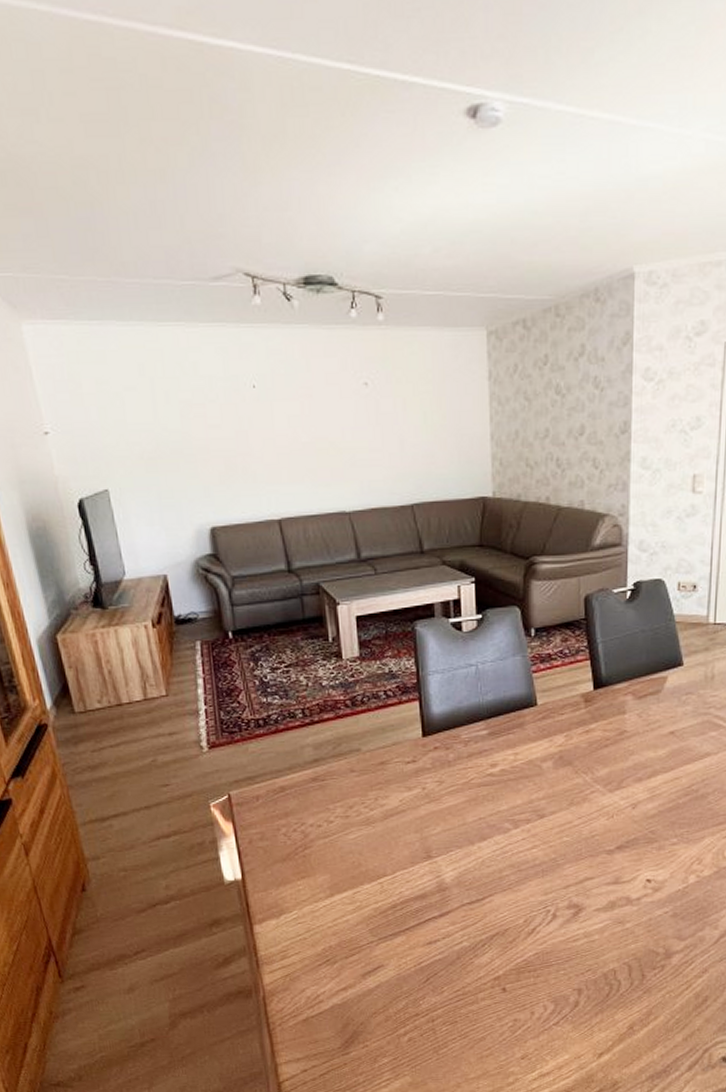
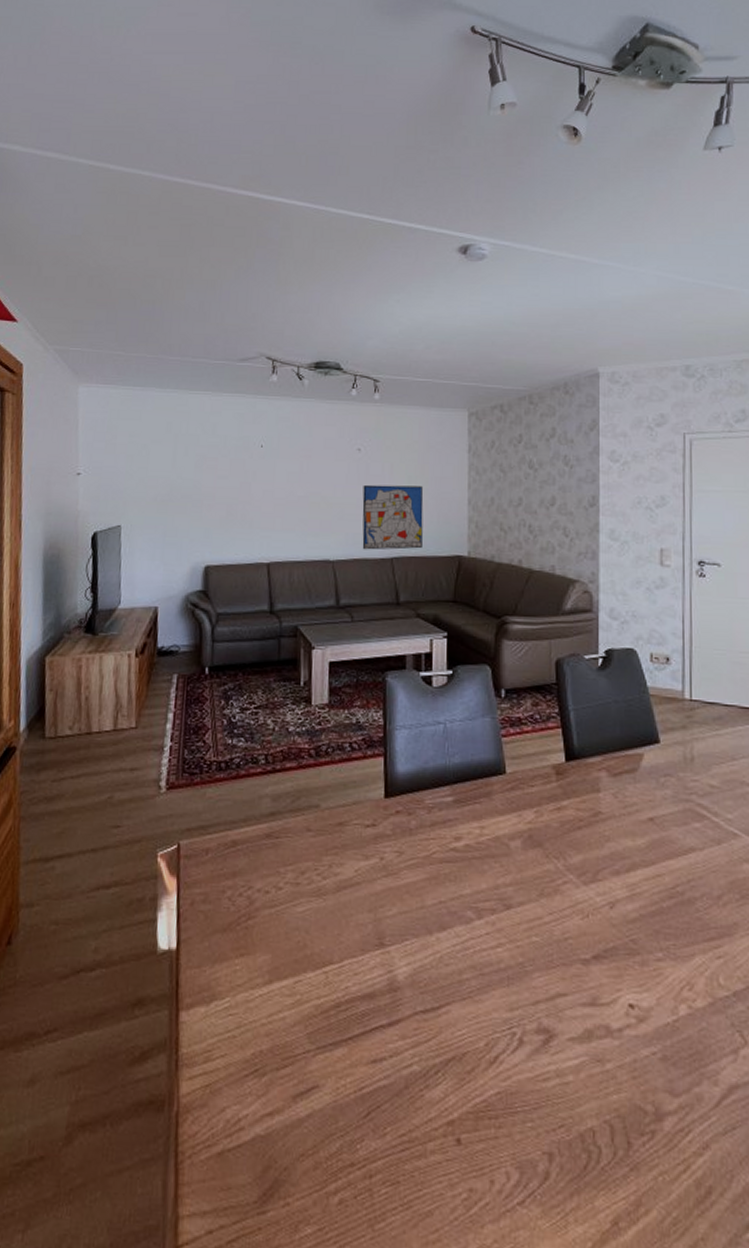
wall art: none [374,422,444,498] -> present [362,484,424,550]

